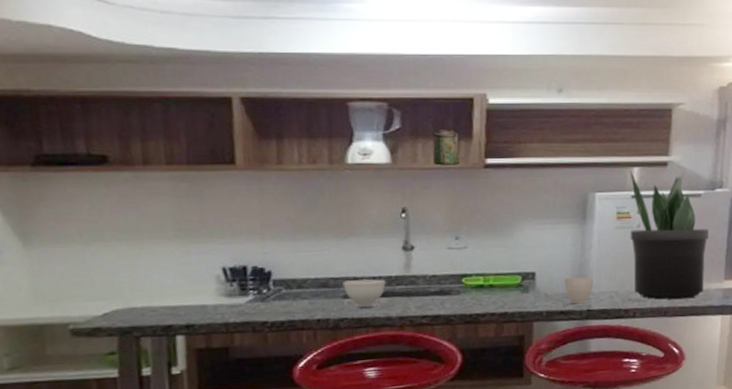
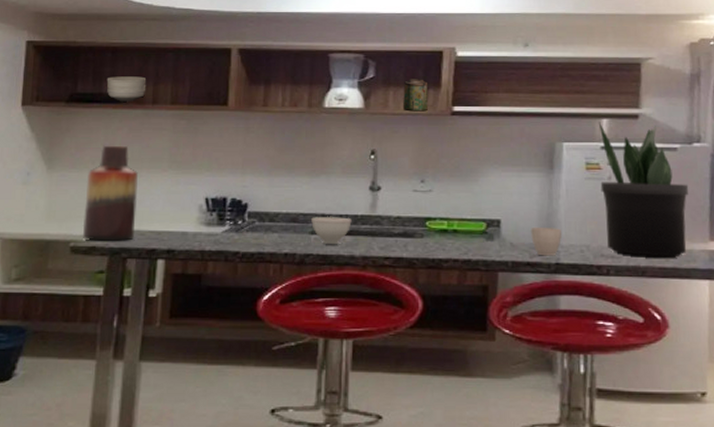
vase: none [75,214,145,322] -> present [82,145,138,241]
bowl: none [79,132,133,163] -> present [106,76,147,102]

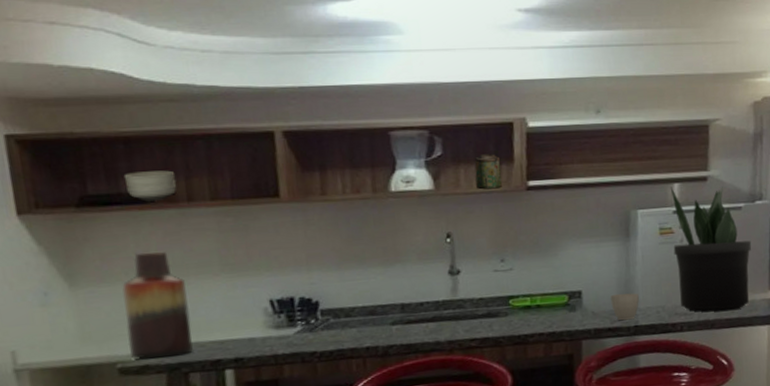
bowl: present [311,217,352,245] -> none [390,304,434,334]

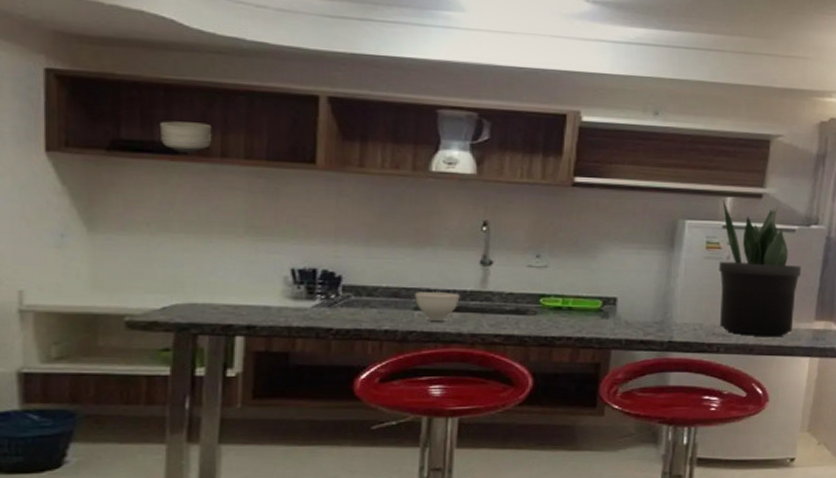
vase: present [122,251,193,360] -> none [139,204,207,316]
bowl: none [390,304,434,334] -> present [415,292,460,322]
canister: present [475,154,502,190] -> none [520,144,549,181]
cup: present [610,293,639,321] -> none [646,305,676,334]

